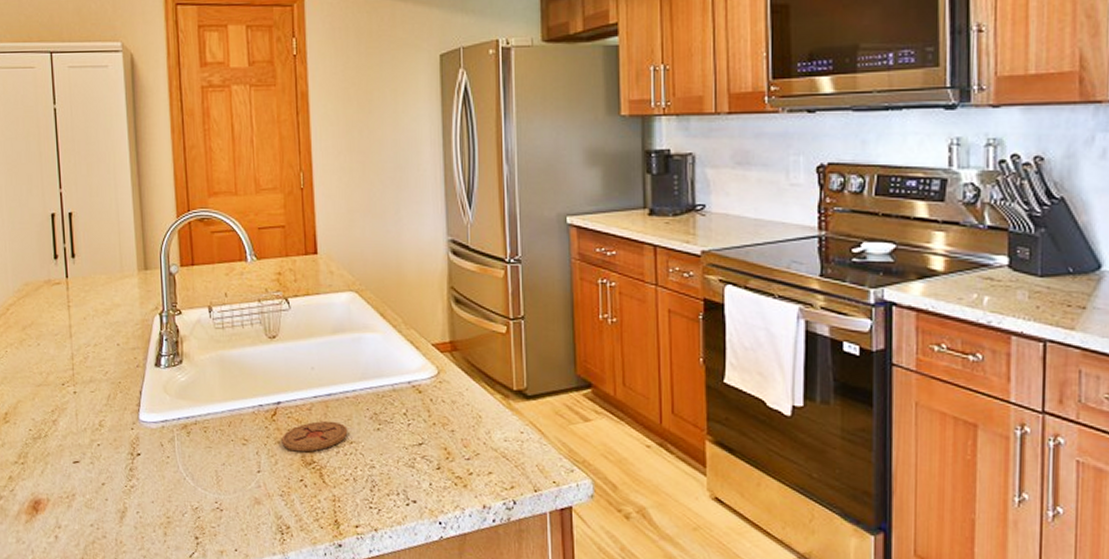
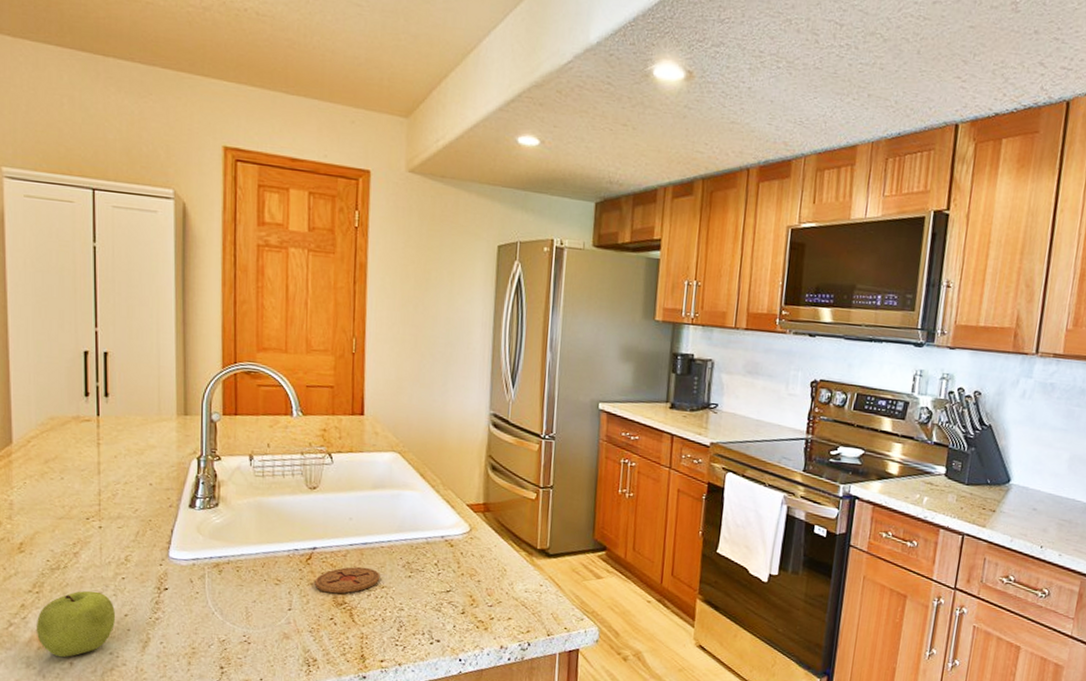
fruit: none [23,459,94,531] -> present [36,590,116,658]

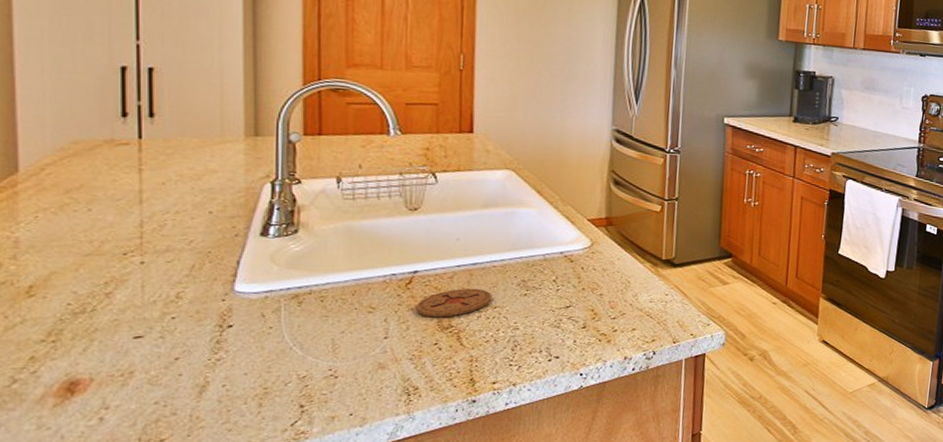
fruit: present [36,590,116,658] -> none [51,334,163,413]

